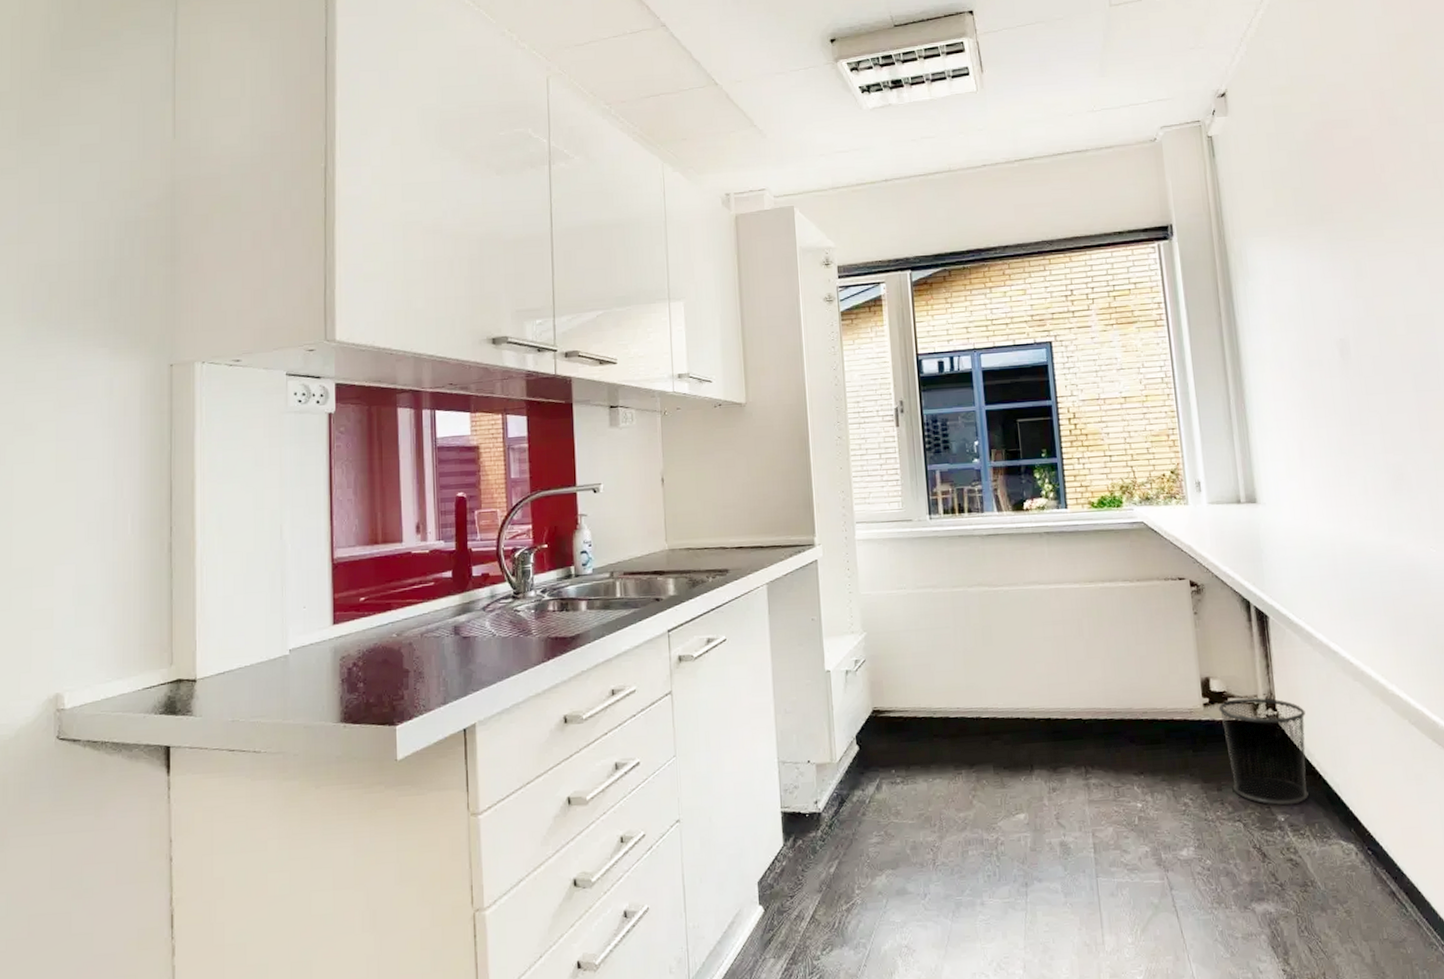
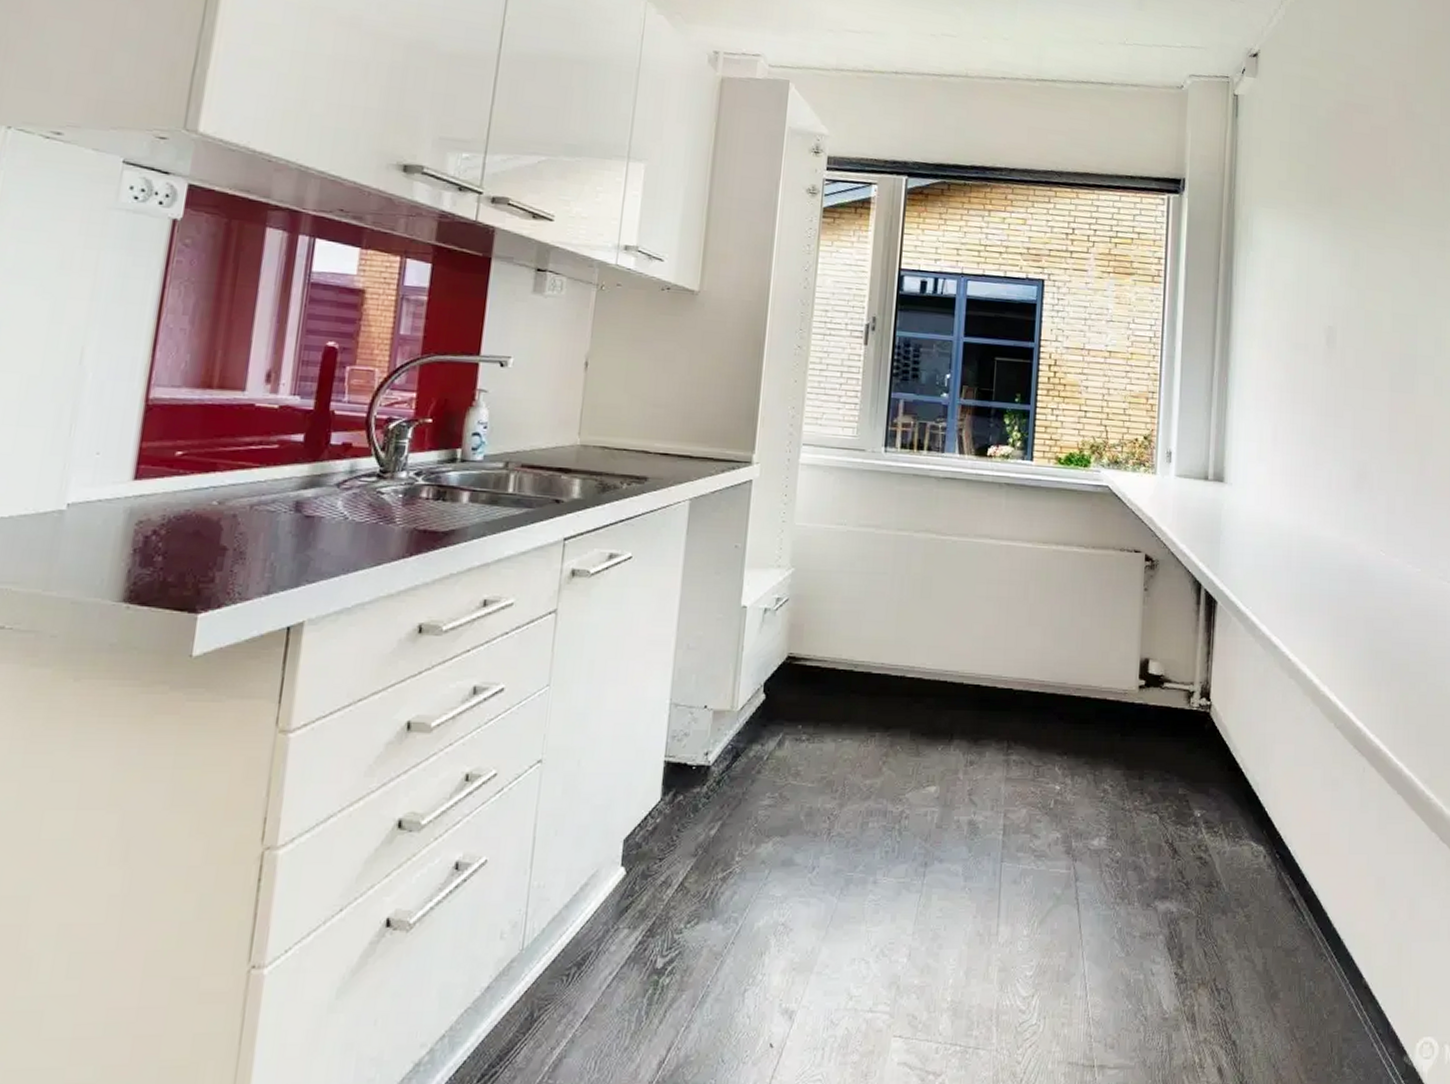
waste bin: present [1218,697,1309,806] -> none [1153,684,1238,801]

